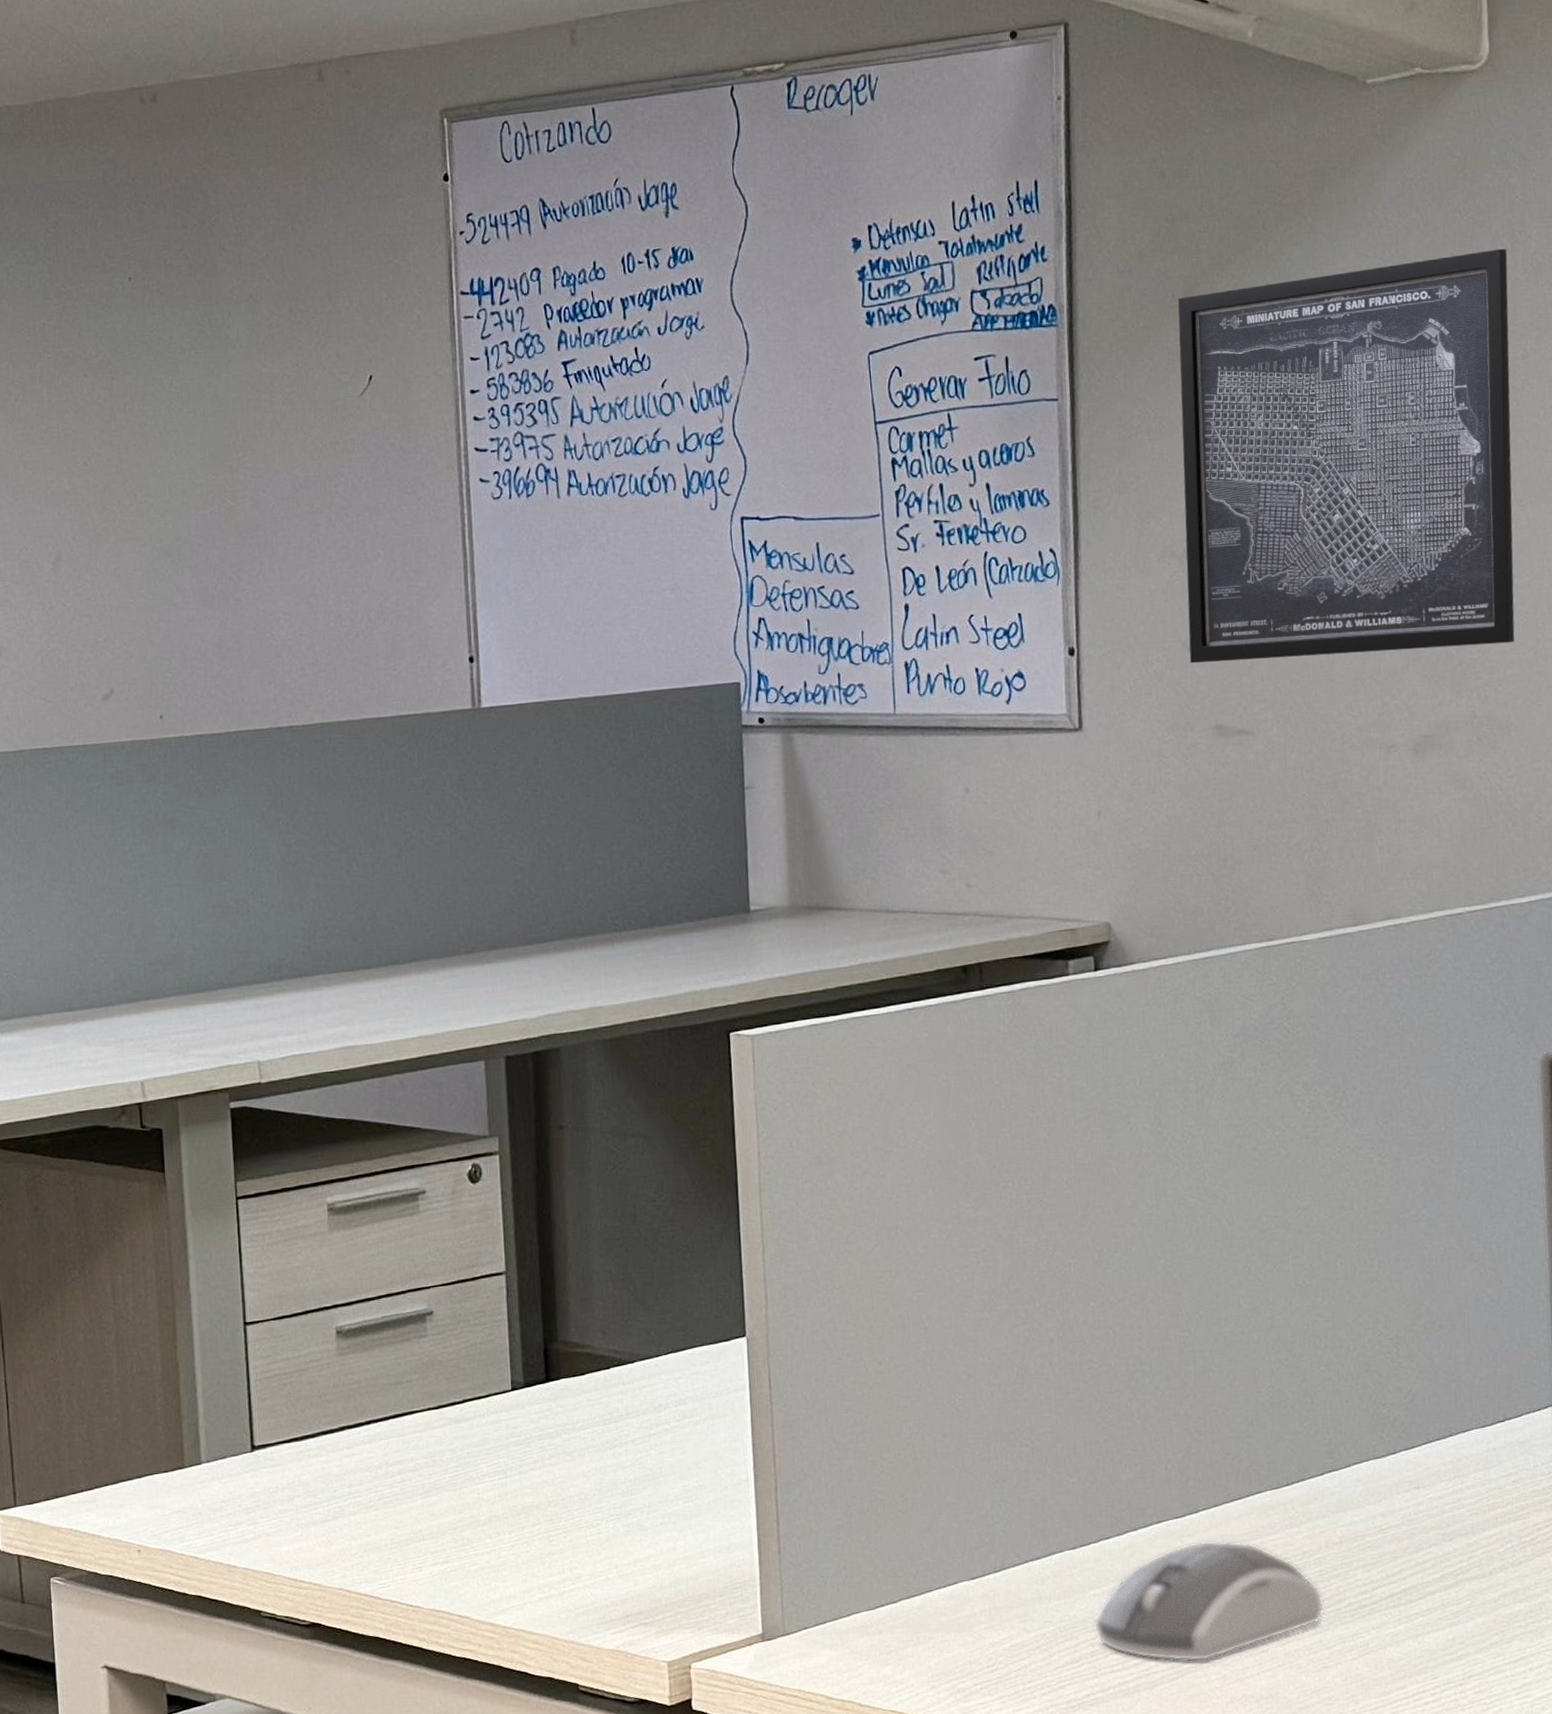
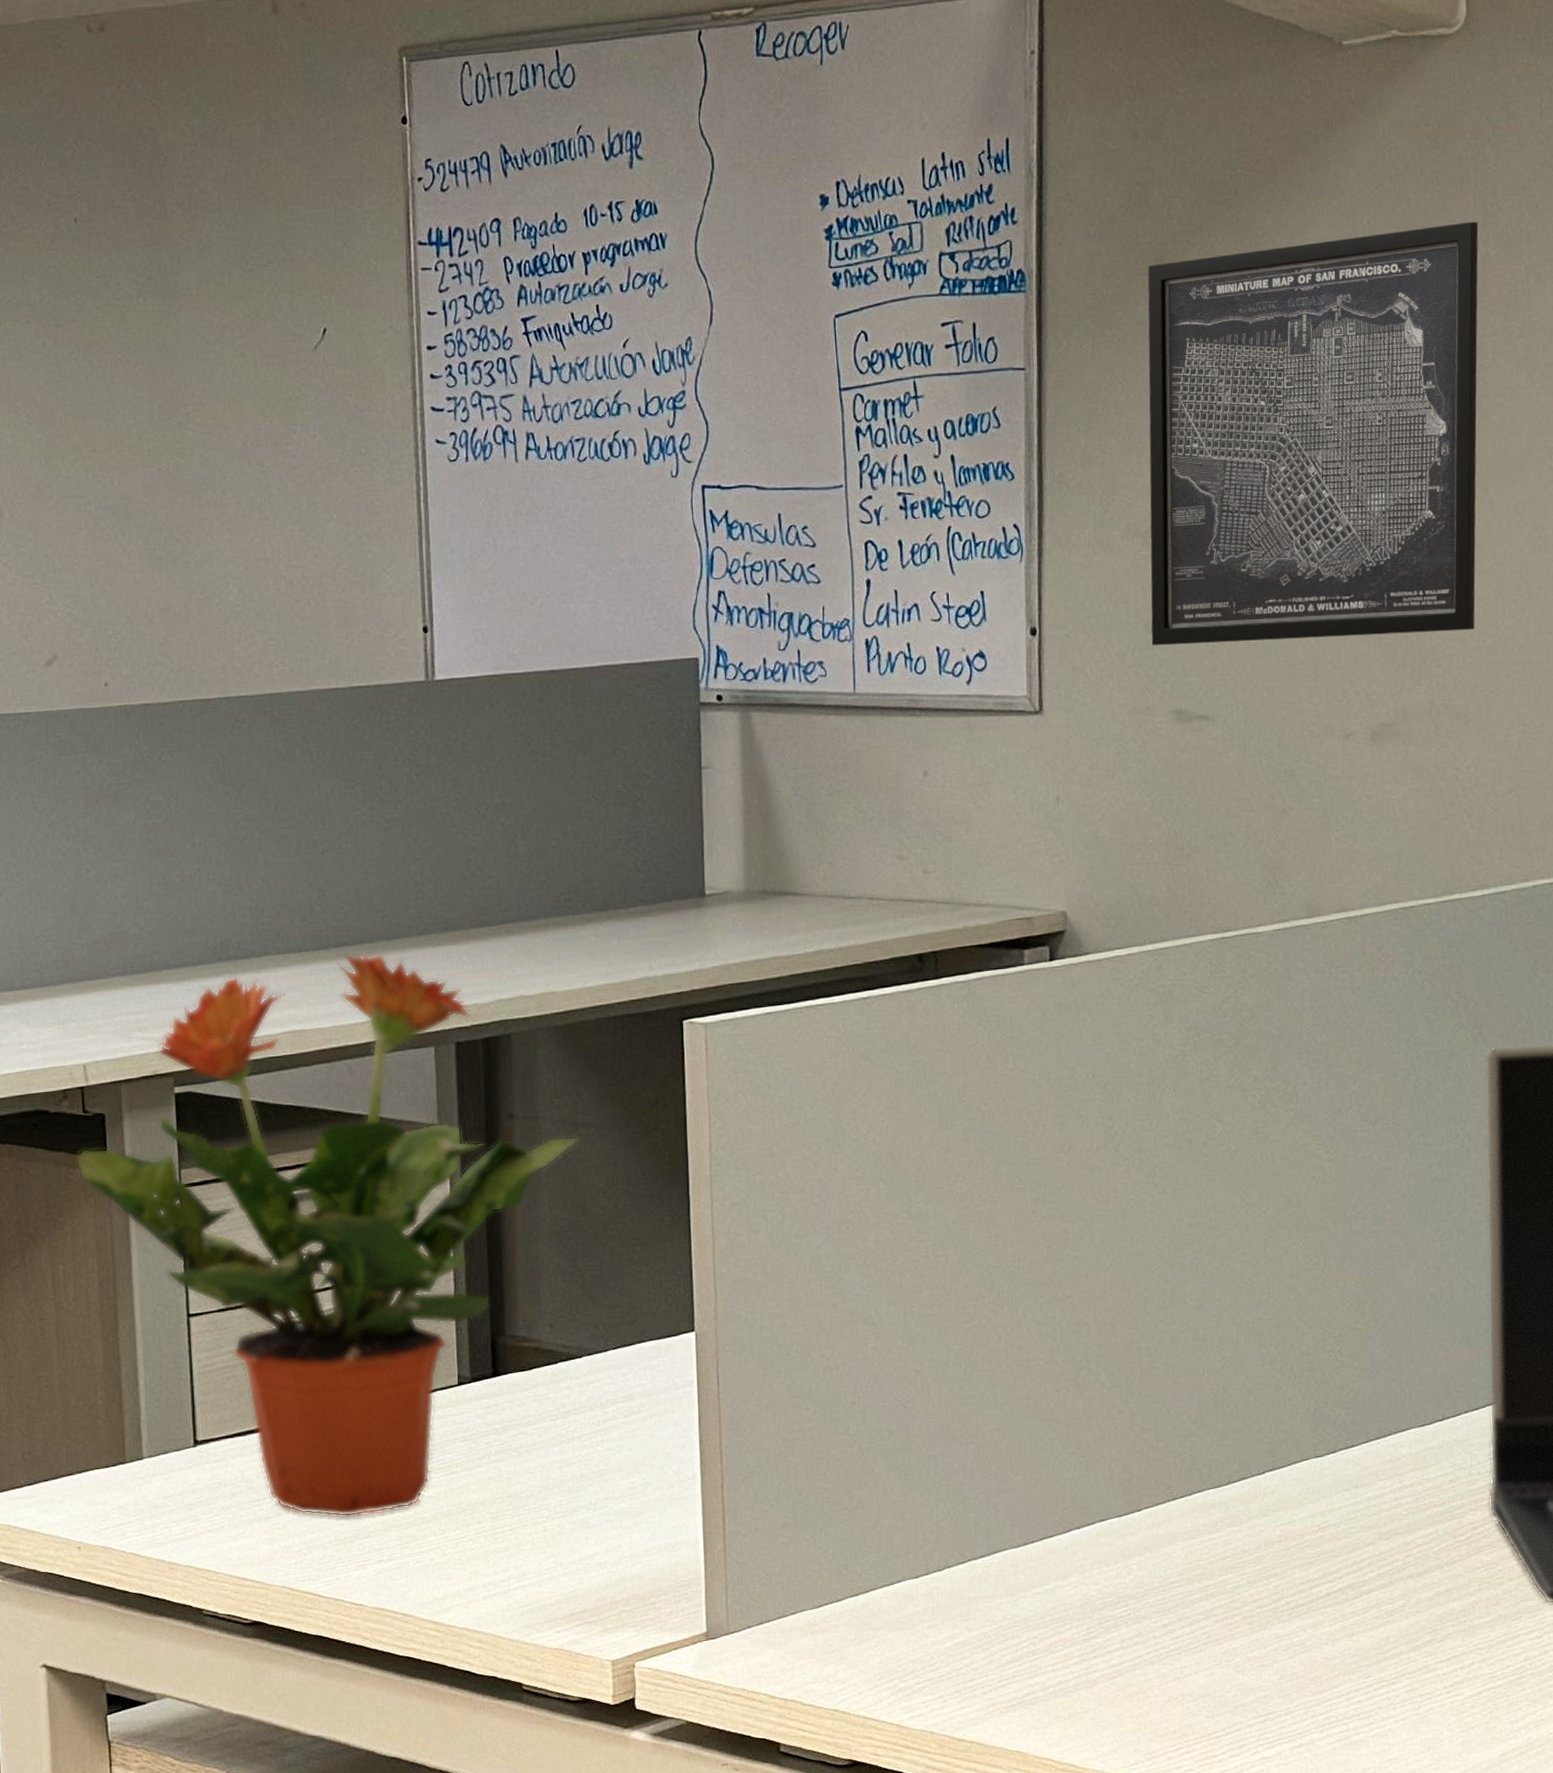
potted plant: none [133,970,629,1521] -> present [75,952,580,1518]
computer mouse: present [1092,1541,1325,1662] -> none [1034,1539,1263,1661]

